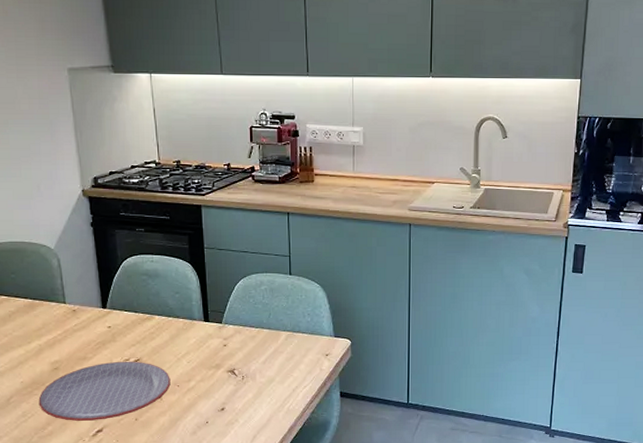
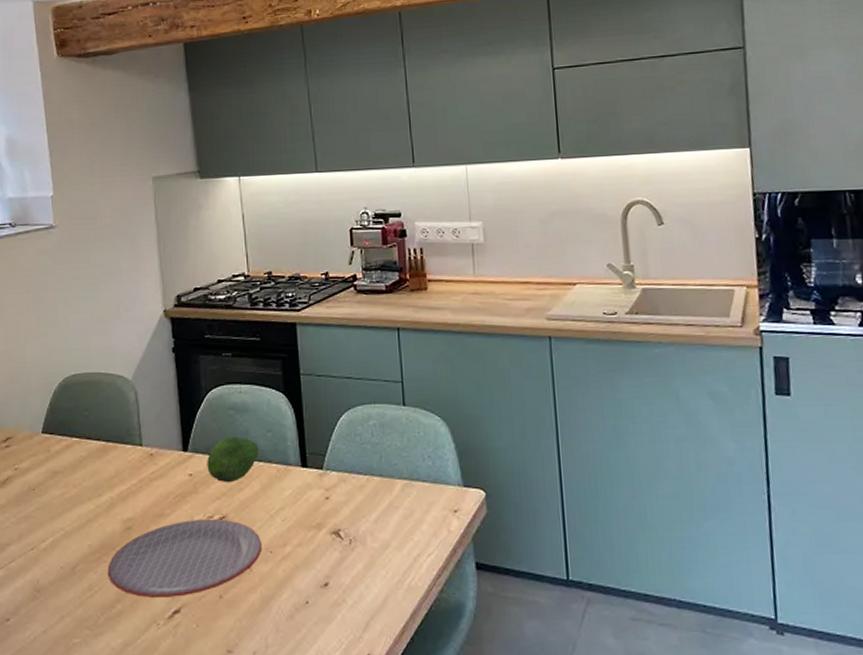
fruit: none [123,297,168,334] -> present [207,437,259,483]

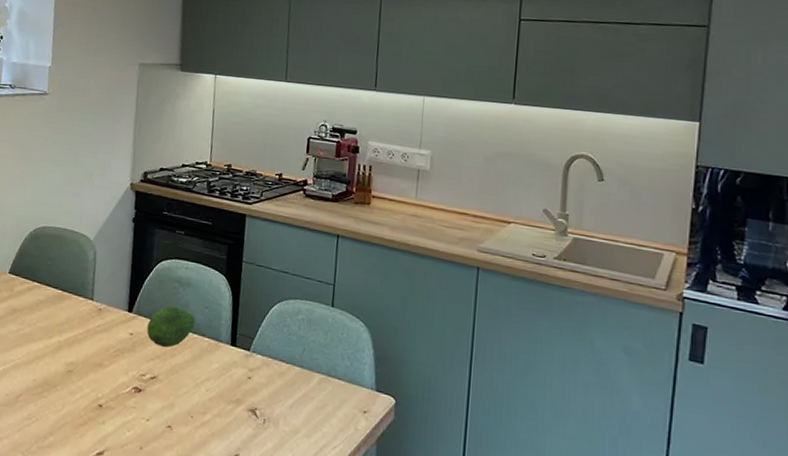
plate: present [107,518,262,597] -> none [45,374,185,441]

